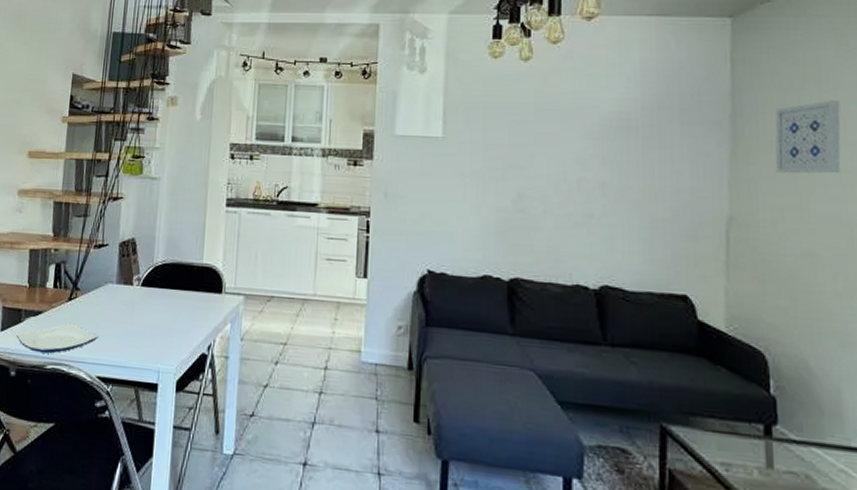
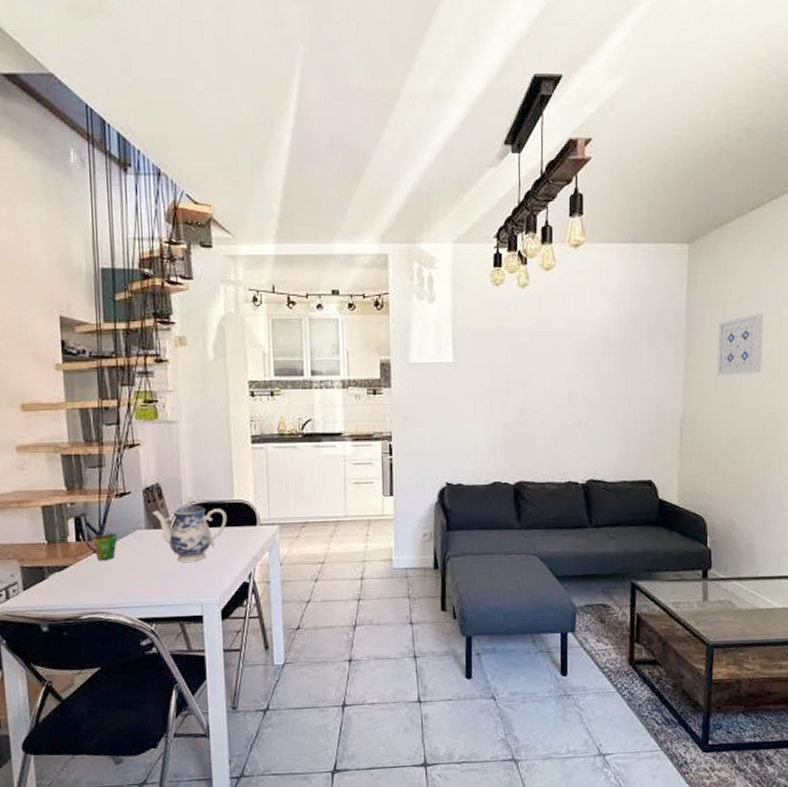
plate: present [15,323,99,354] -> none [41,573,134,606]
cup: none [61,283,90,312] -> present [86,533,117,562]
teapot: none [125,254,194,325] -> present [152,496,227,563]

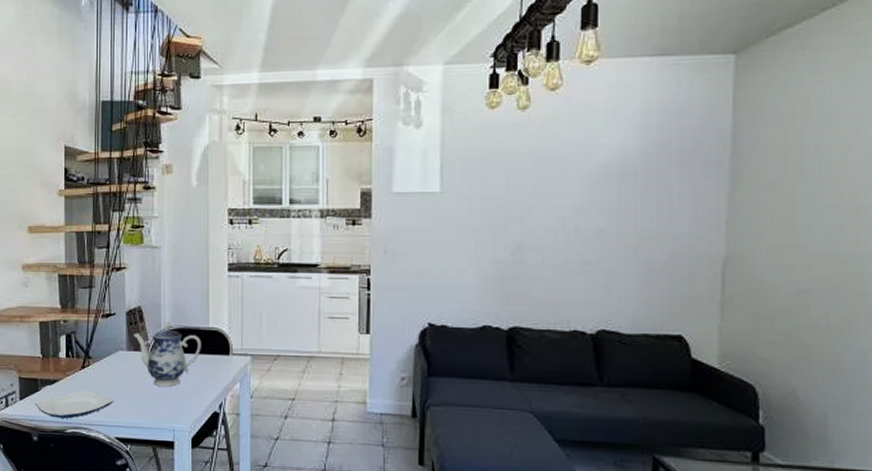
plate: none [41,573,134,606] -> present [34,389,114,419]
cup: present [86,533,117,562] -> none [74,351,101,379]
wall art: present [716,313,764,376] -> none [773,135,842,212]

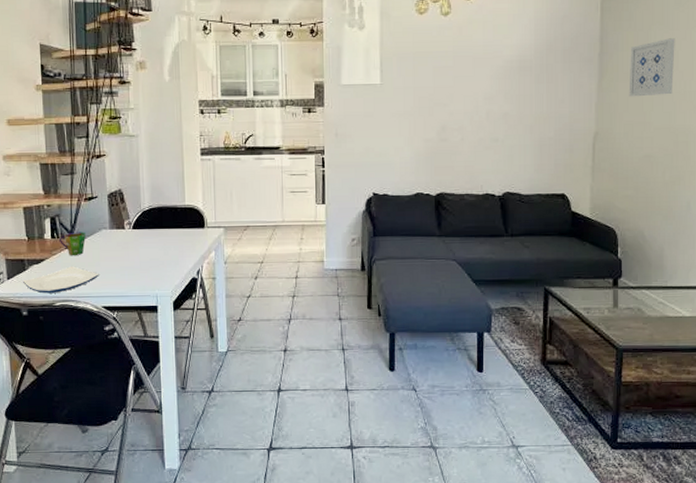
cup: none [74,351,101,379] -> present [60,232,86,256]
teapot: present [133,321,201,388] -> none [115,201,179,260]
wall art: none [773,135,842,212] -> present [628,38,675,97]

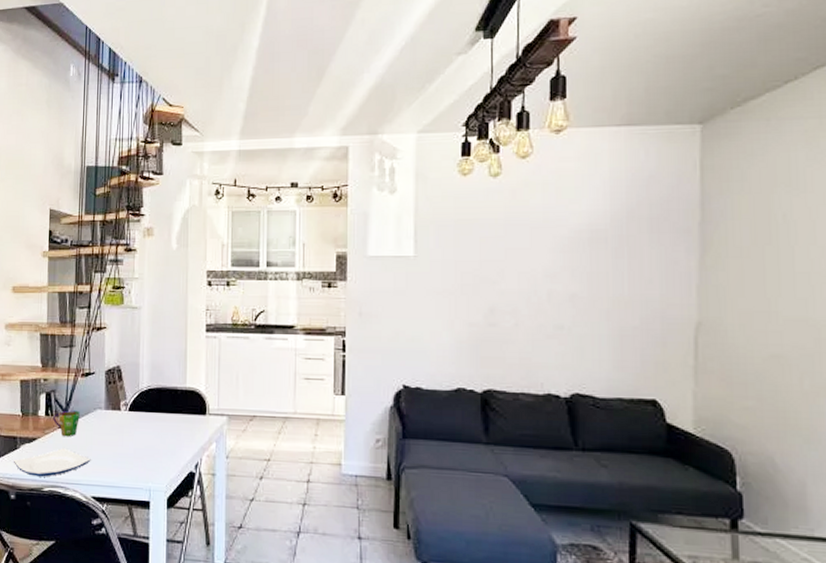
wall art: present [628,38,675,97] -> none [743,203,810,278]

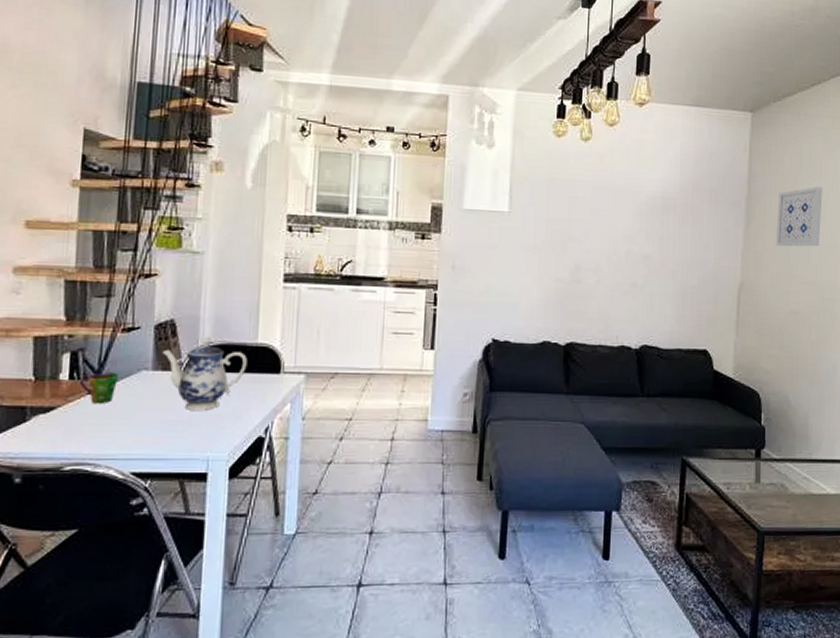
plate: present [13,448,91,477] -> none [19,418,132,454]
teapot: none [112,380,178,447] -> present [162,336,247,412]
wall art: none [743,203,810,278] -> present [775,187,823,247]

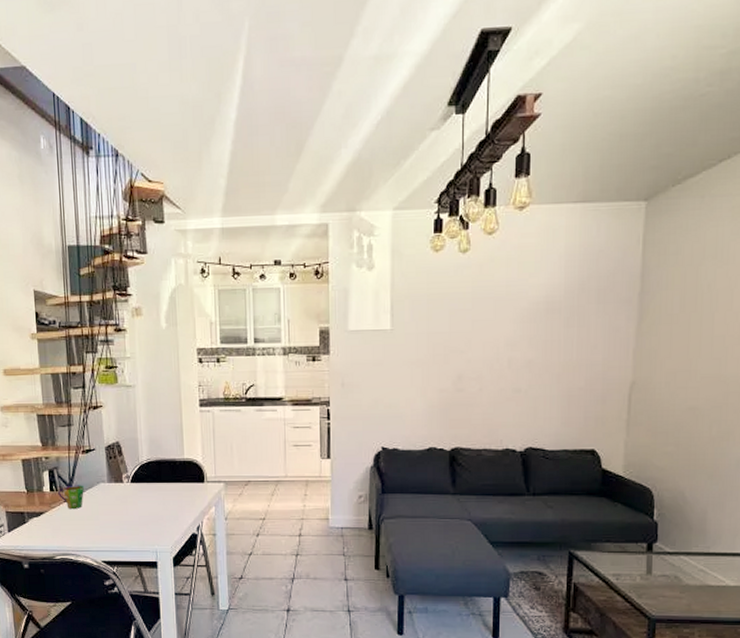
teapot: present [162,336,247,412] -> none [113,454,178,514]
wall art: present [775,187,823,247] -> none [672,274,730,342]

